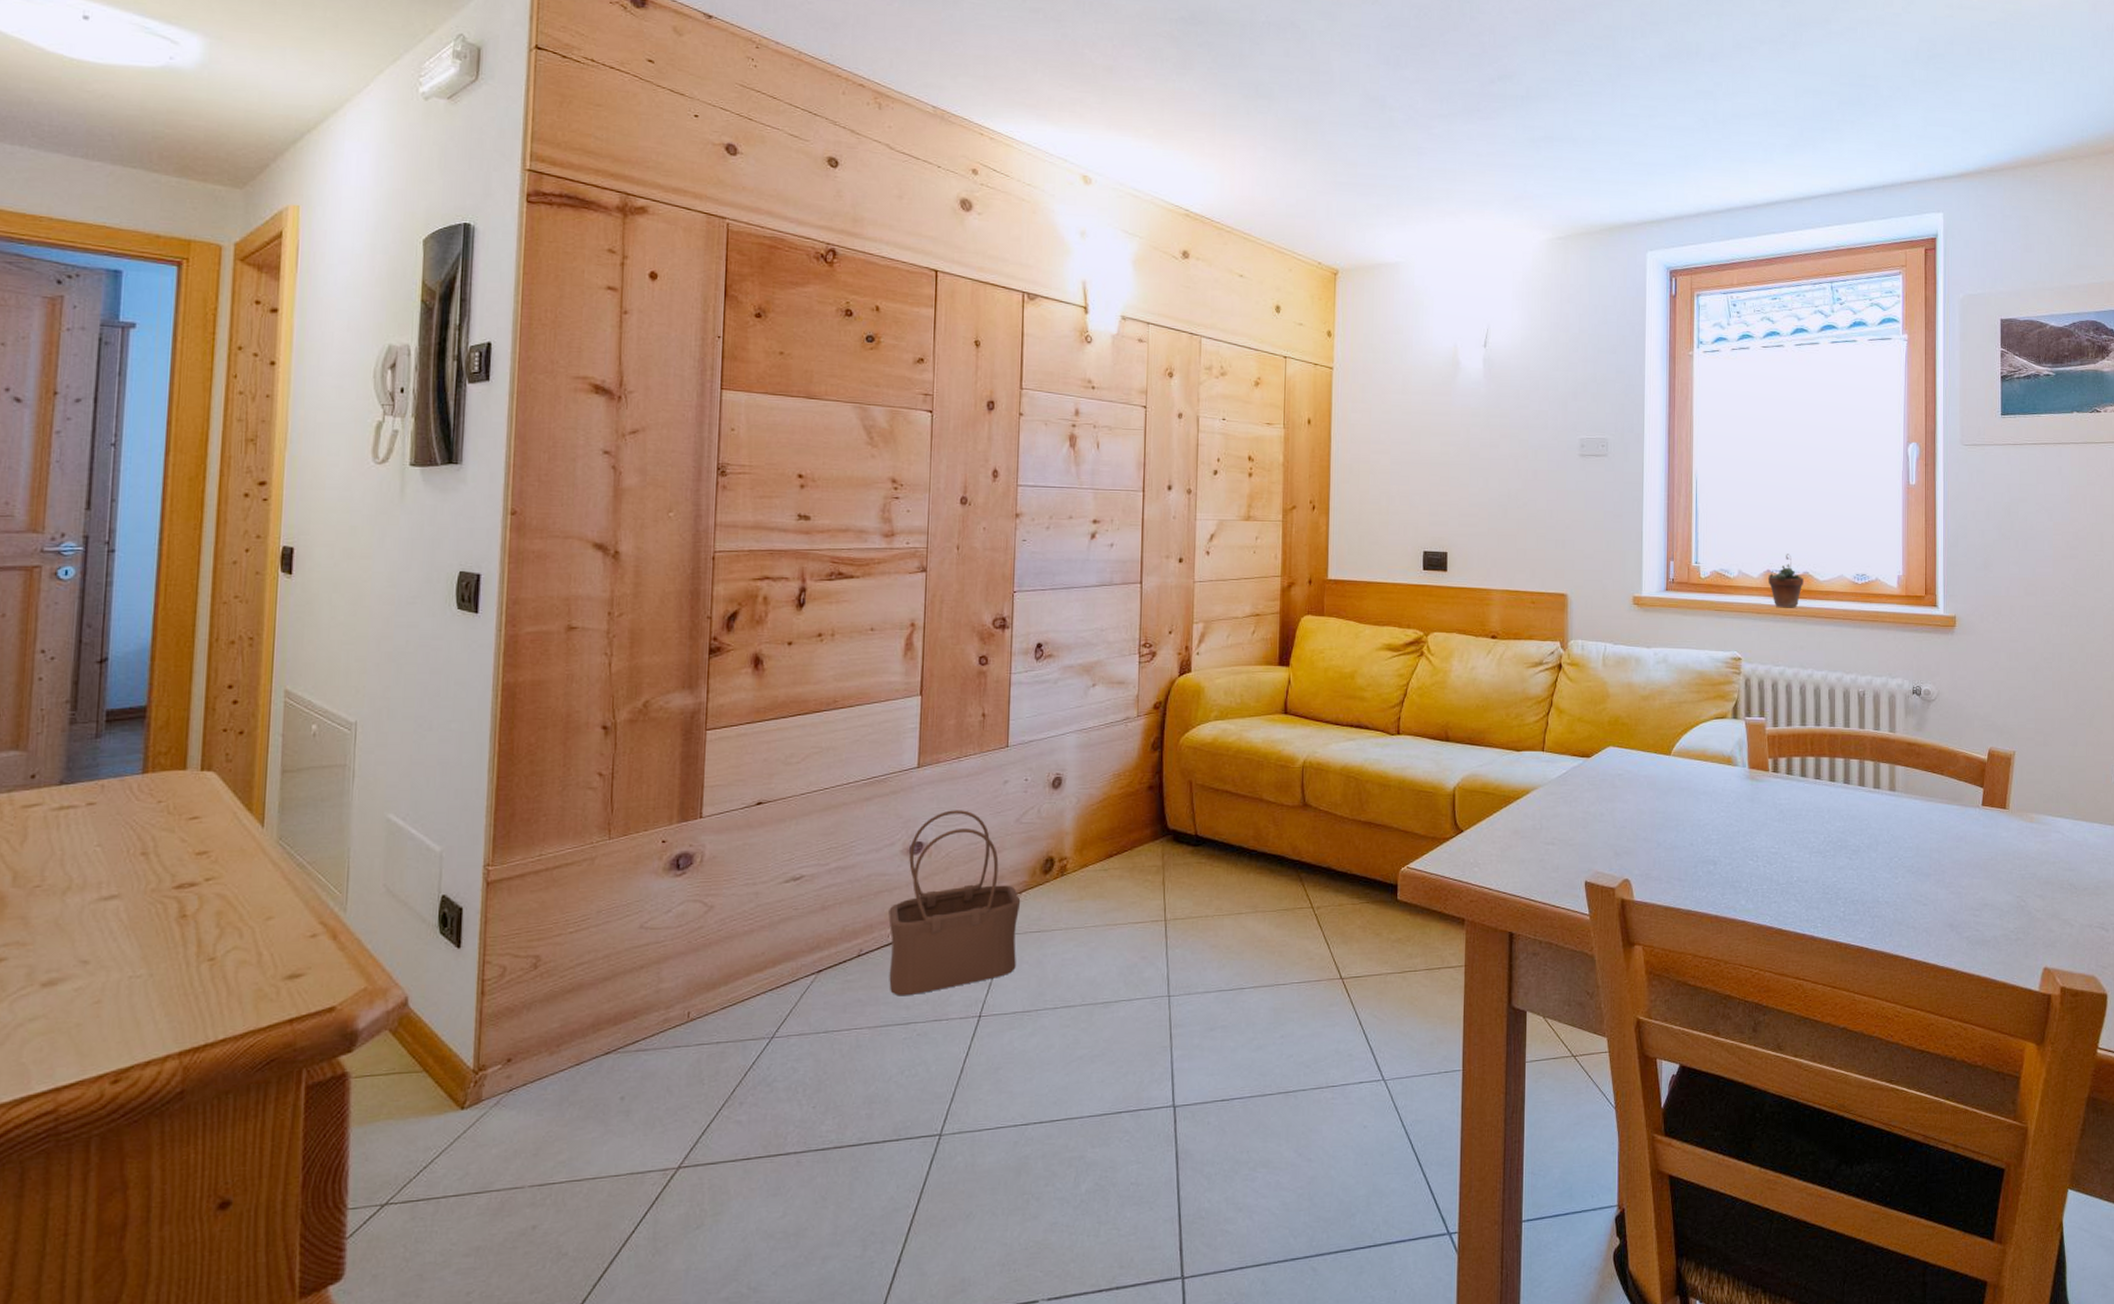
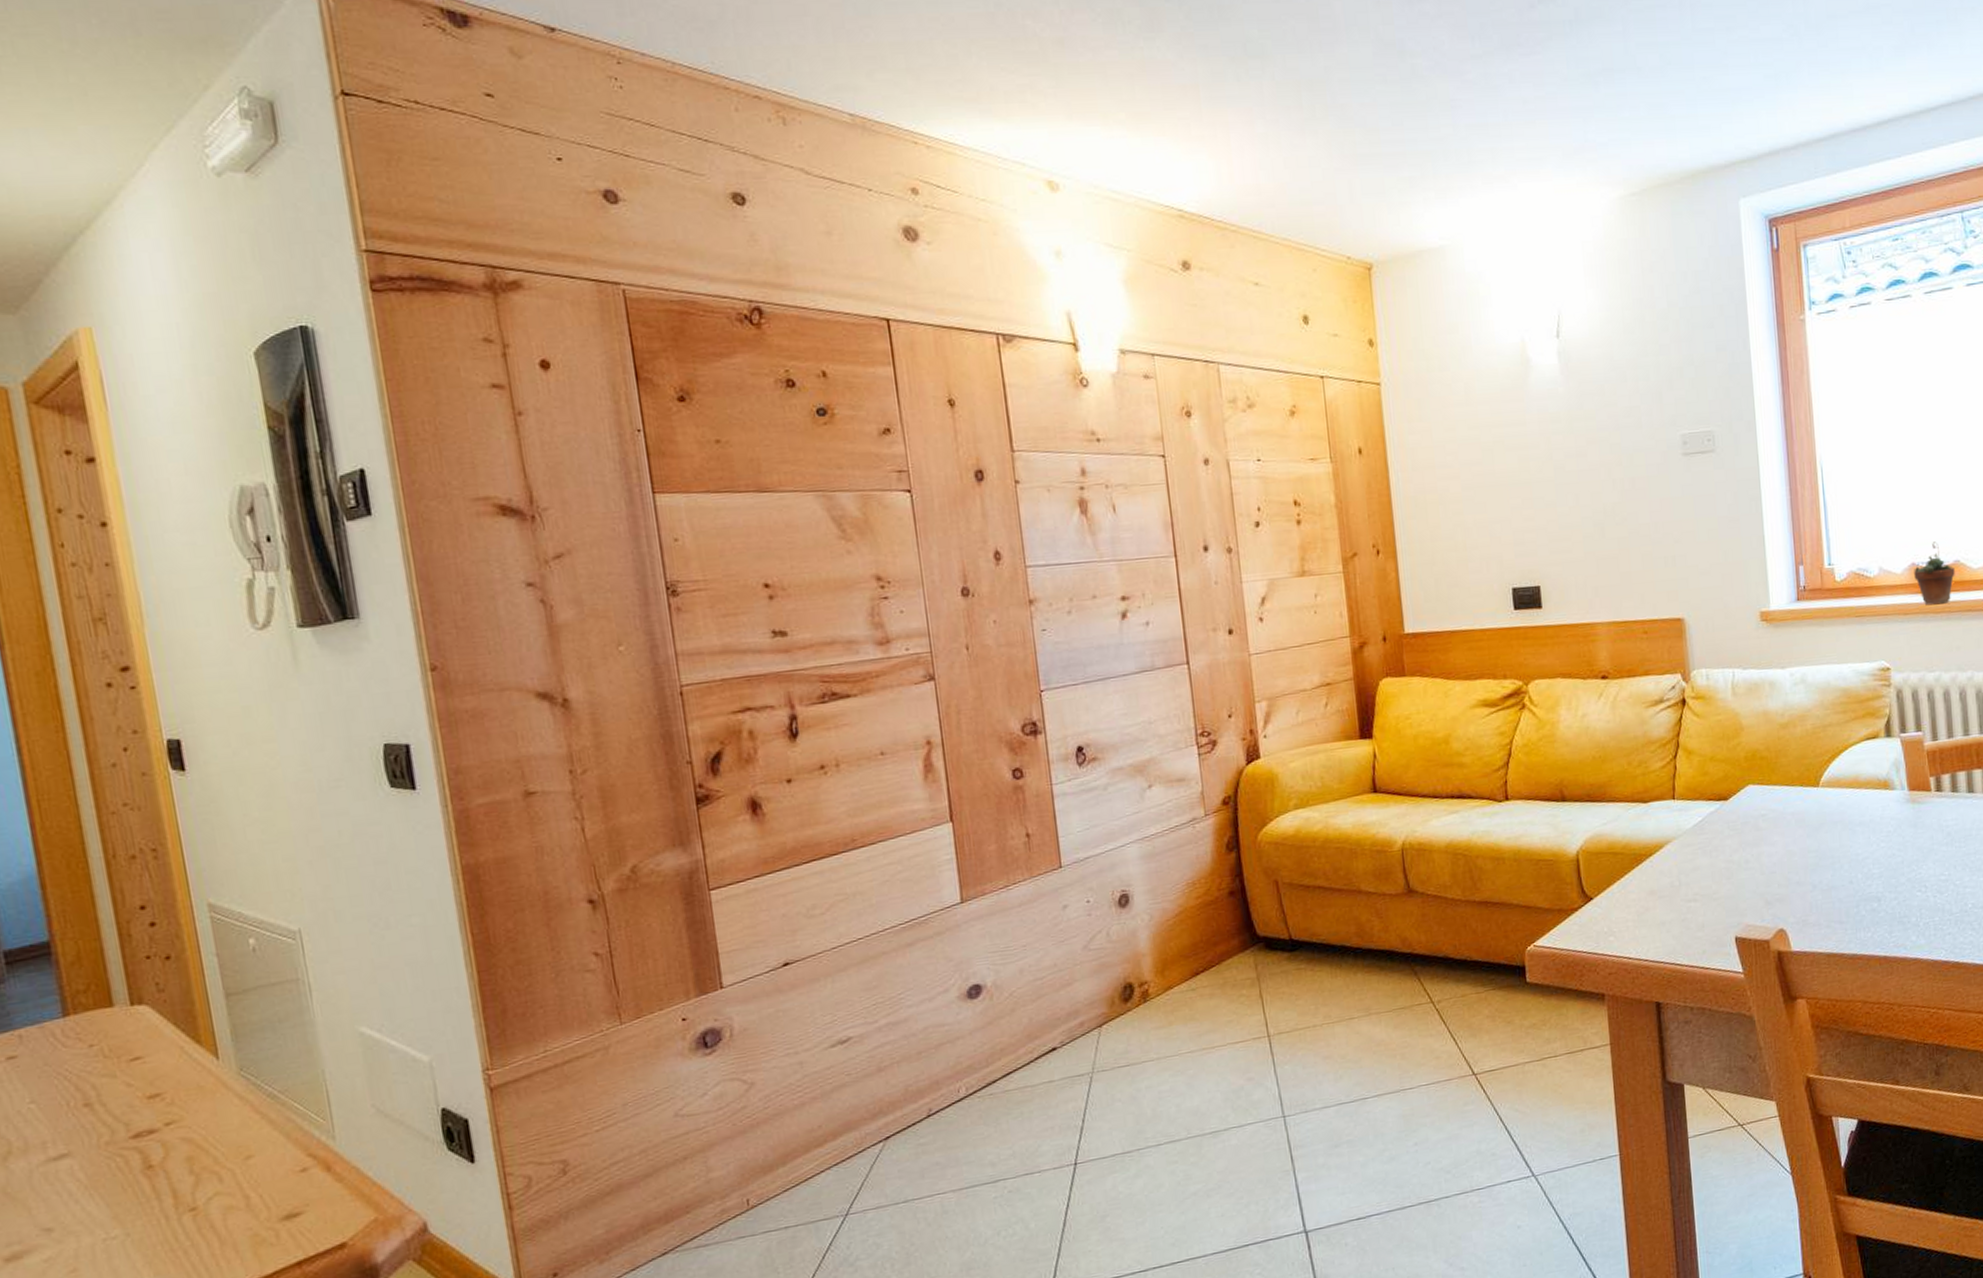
basket: present [888,810,1021,996] -> none [954,943,1108,1154]

